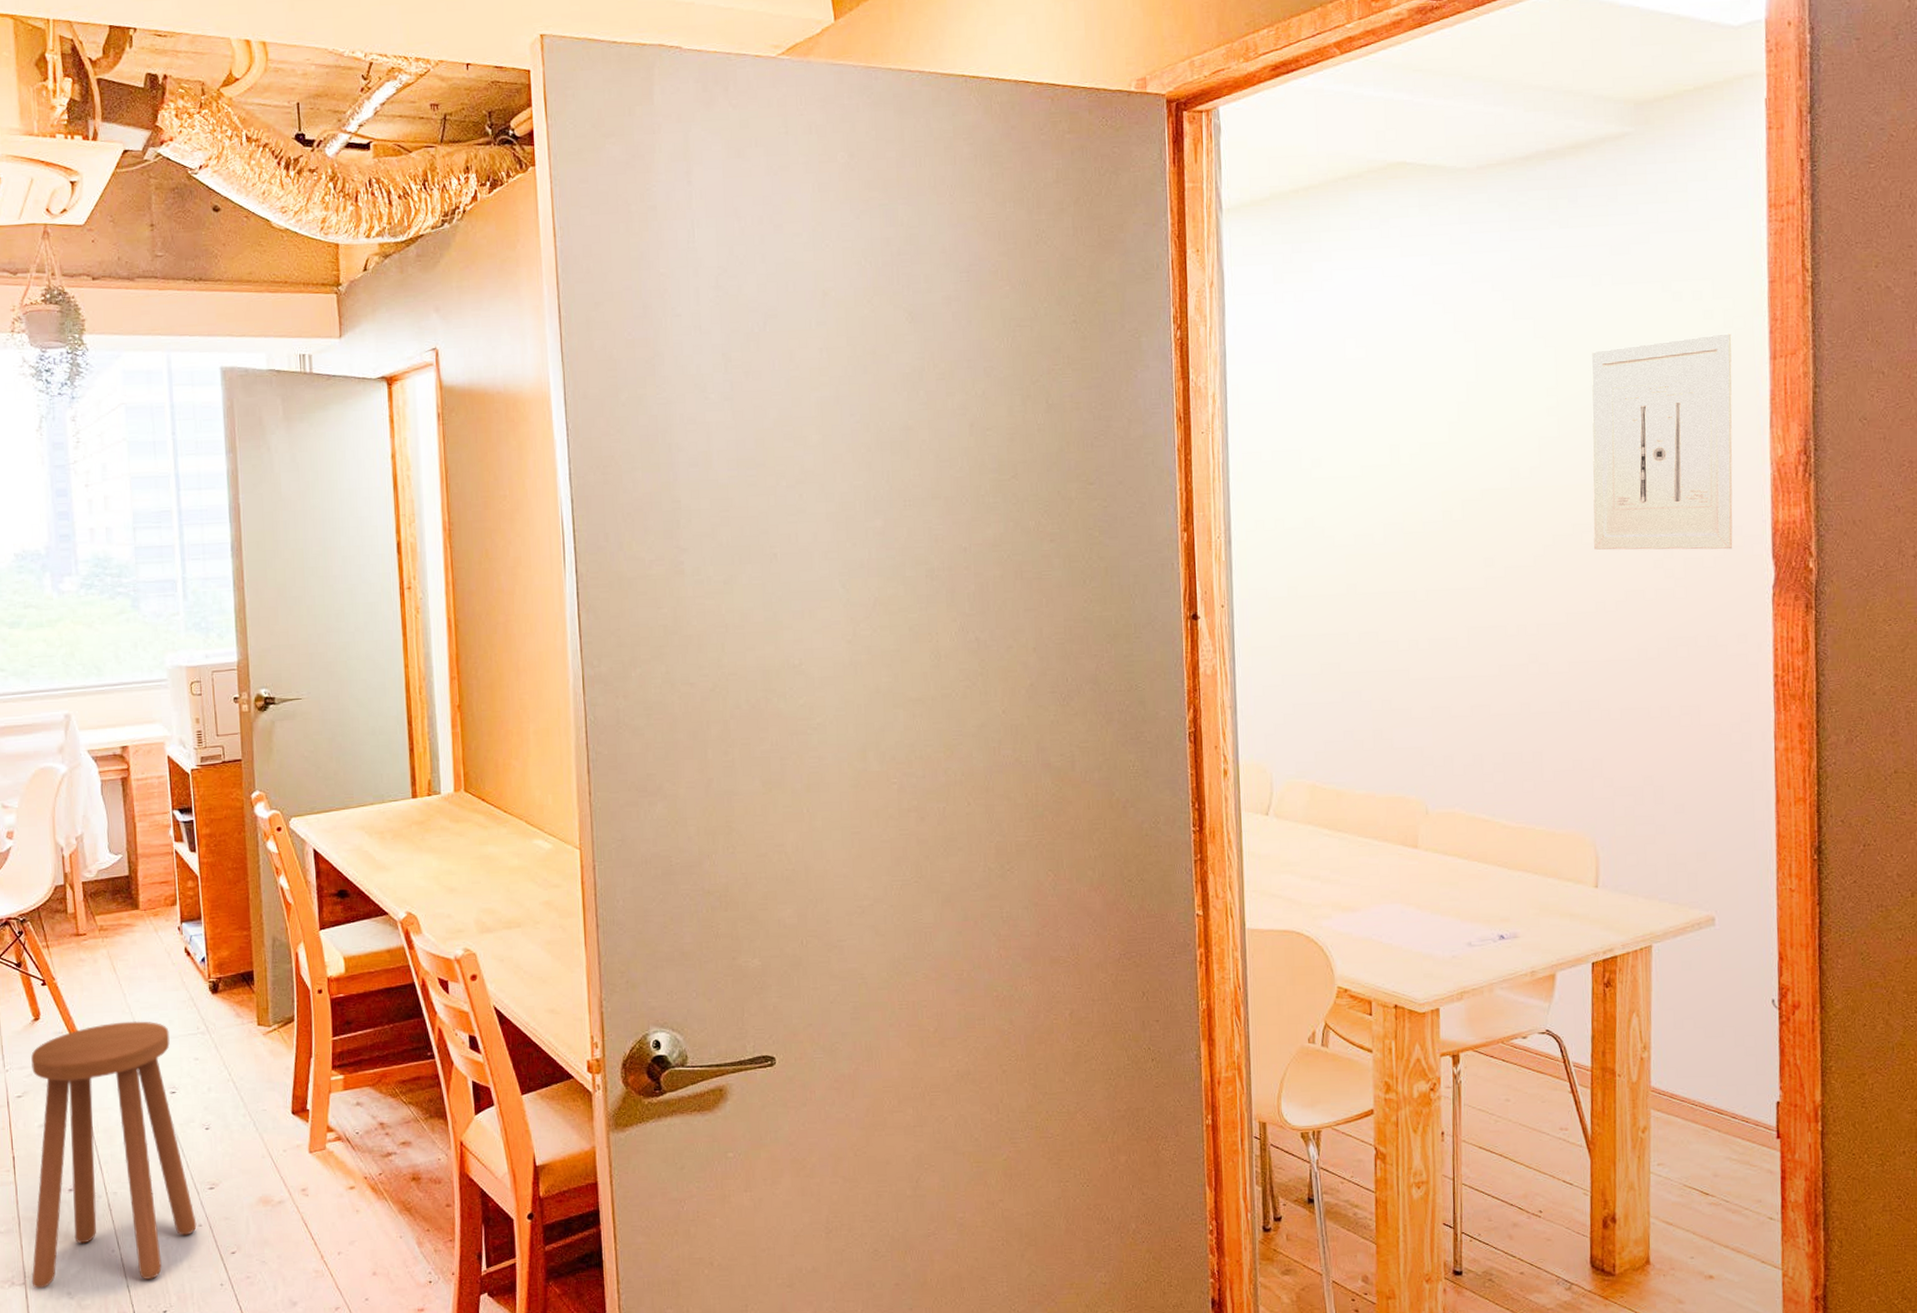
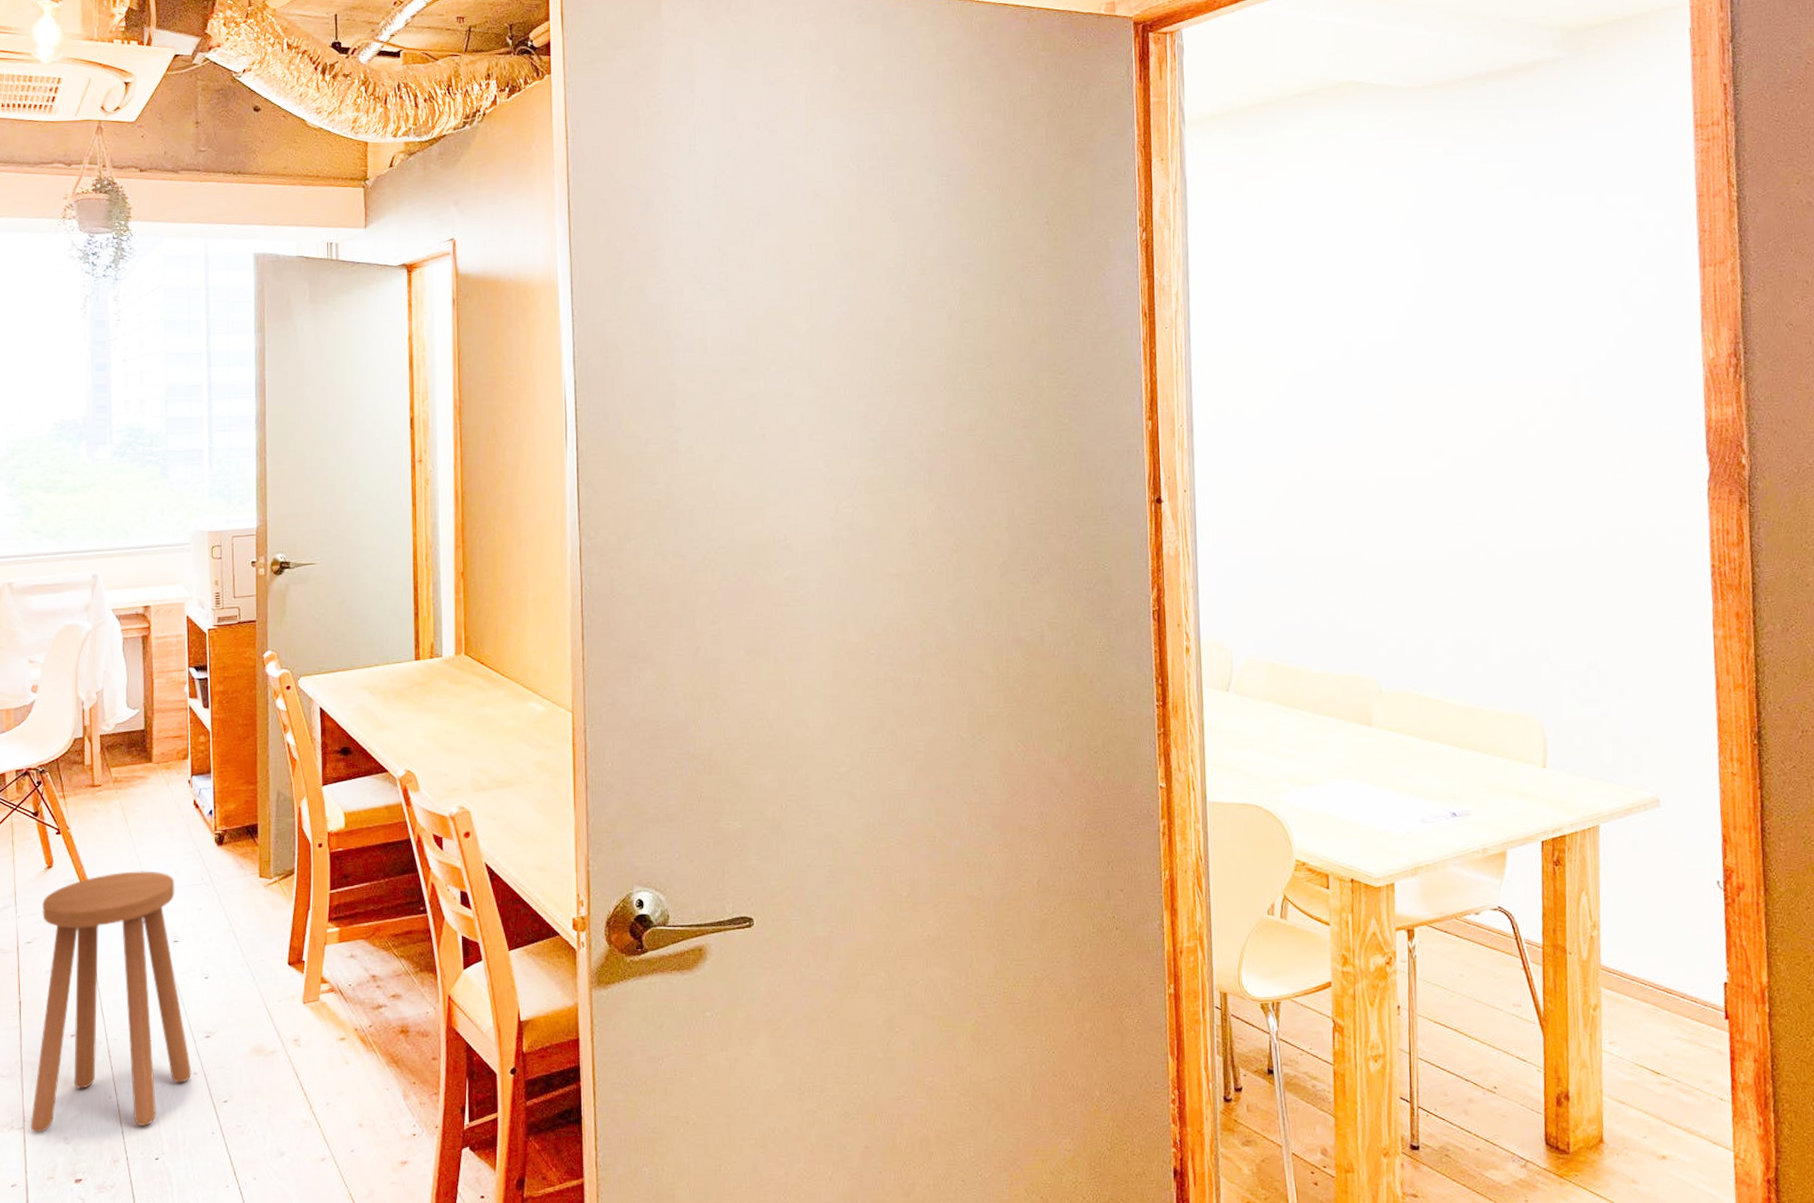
wall art: present [1591,333,1733,550] -> none [1531,243,1669,445]

